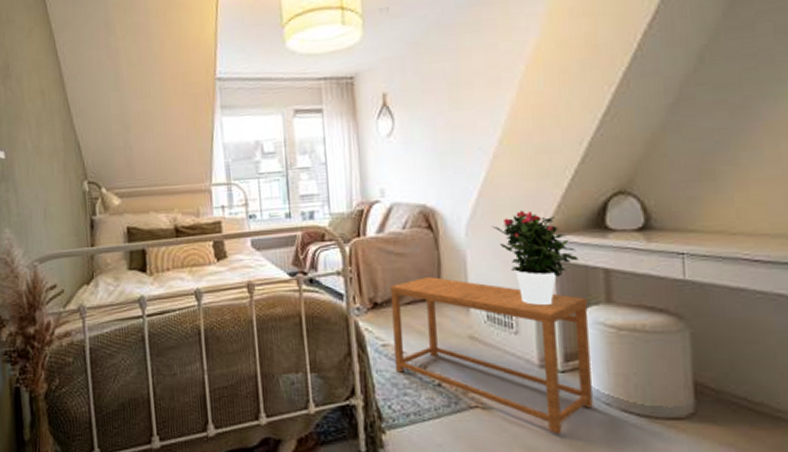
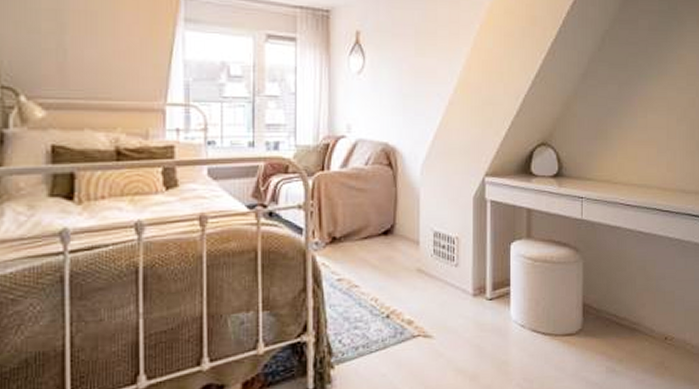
side table: present [390,277,593,434] -> none [349,213,513,355]
potted flower: present [492,210,579,306] -> none [444,155,509,241]

